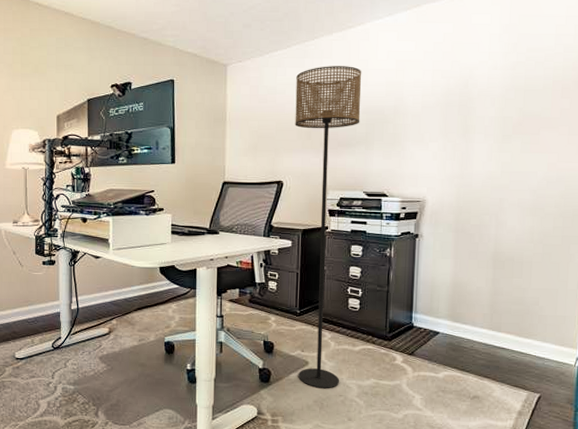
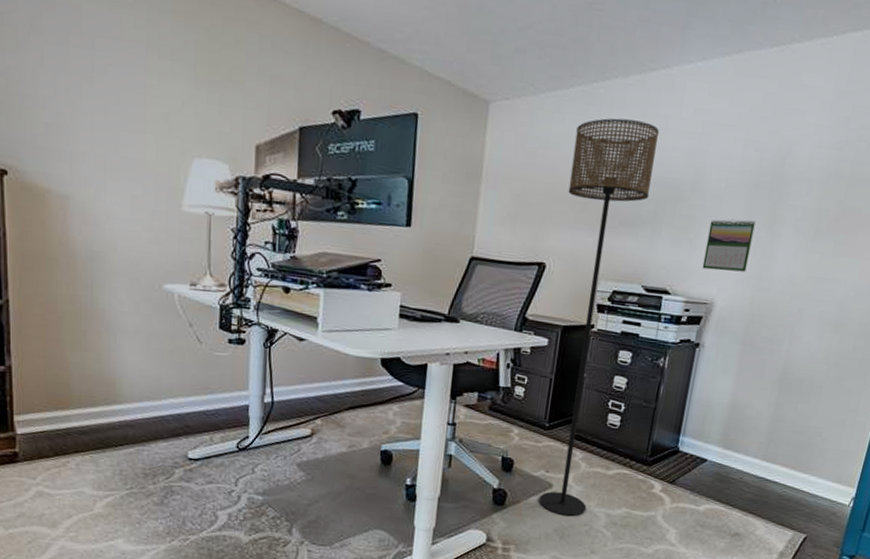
calendar: none [411,131,451,174] -> present [702,219,756,272]

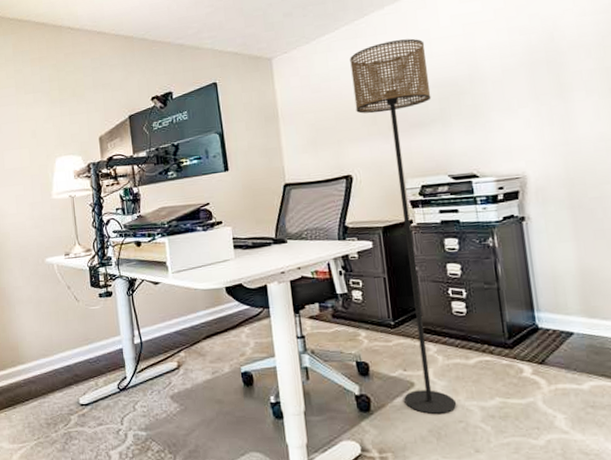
calendar: present [702,219,756,272] -> none [497,93,550,147]

